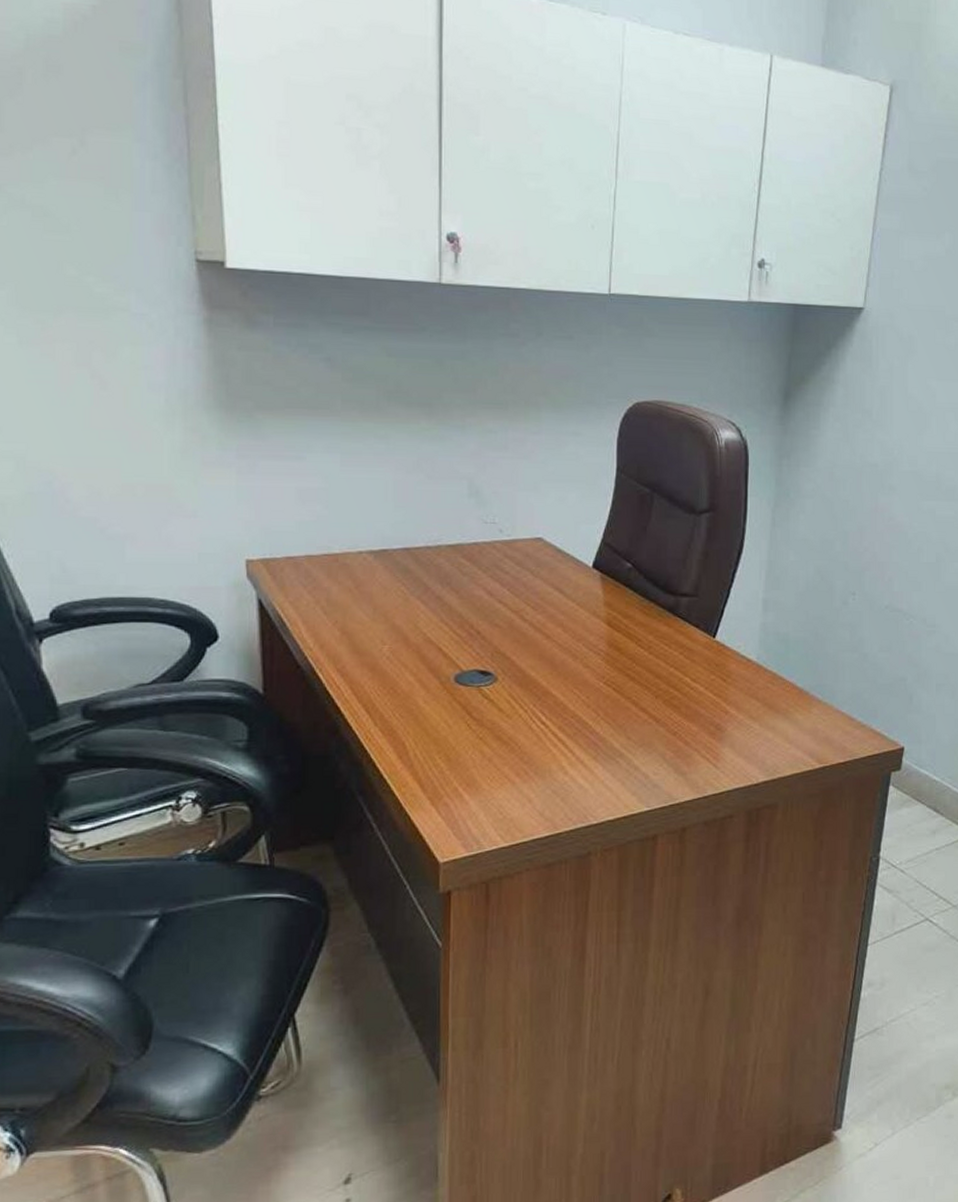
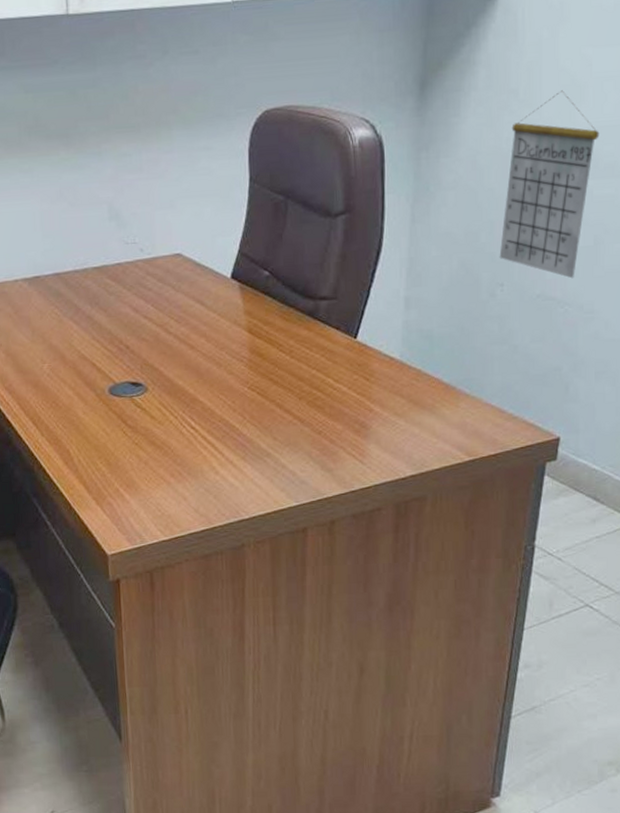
calendar: none [852,415,942,593] -> present [499,90,600,279]

